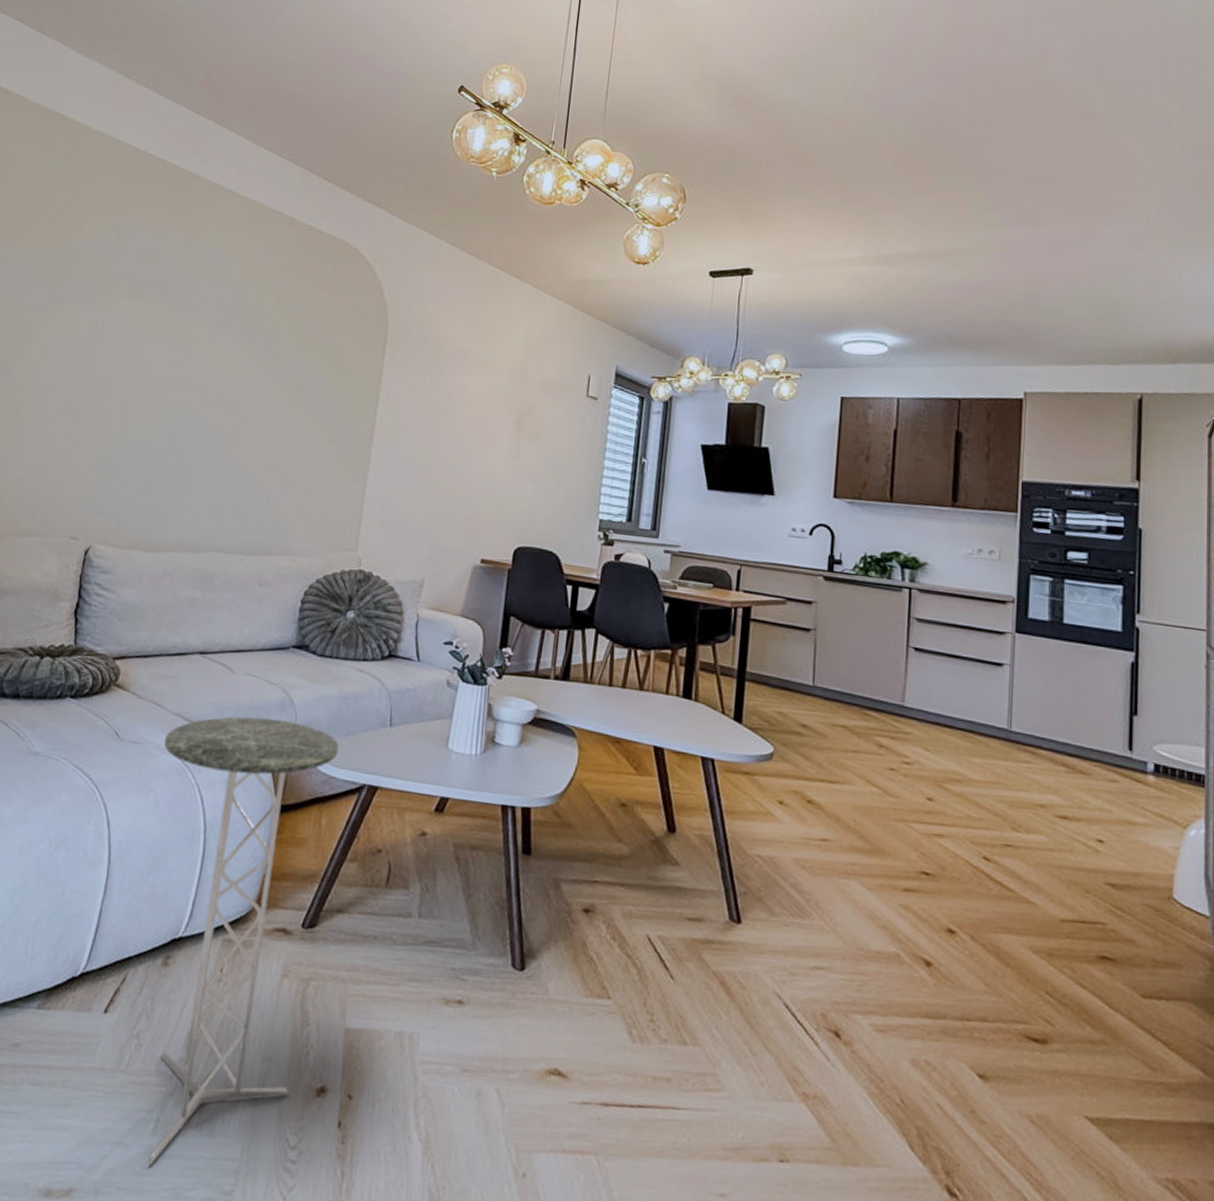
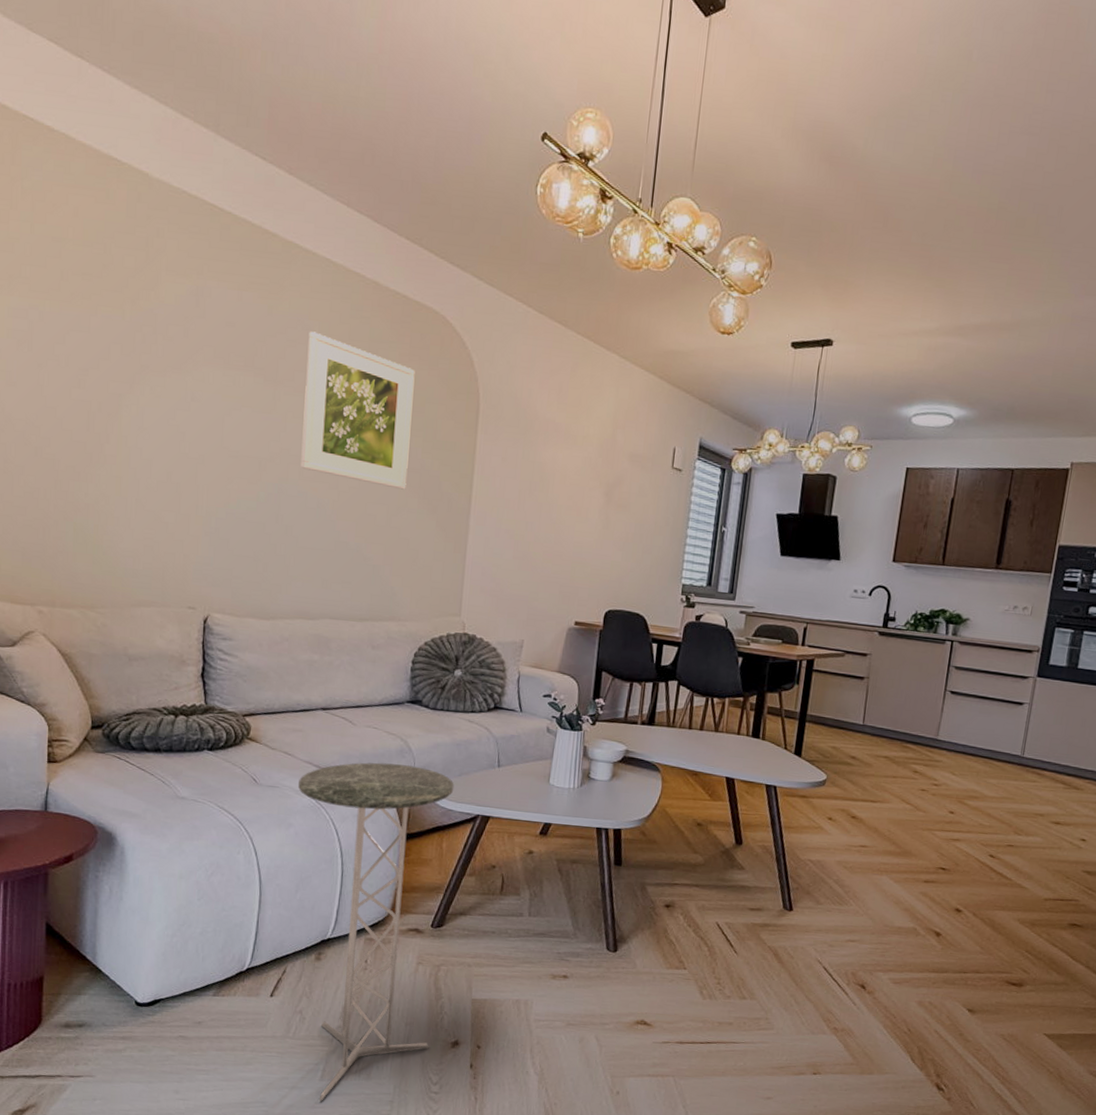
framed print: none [202,263,325,417] -> present [300,331,415,490]

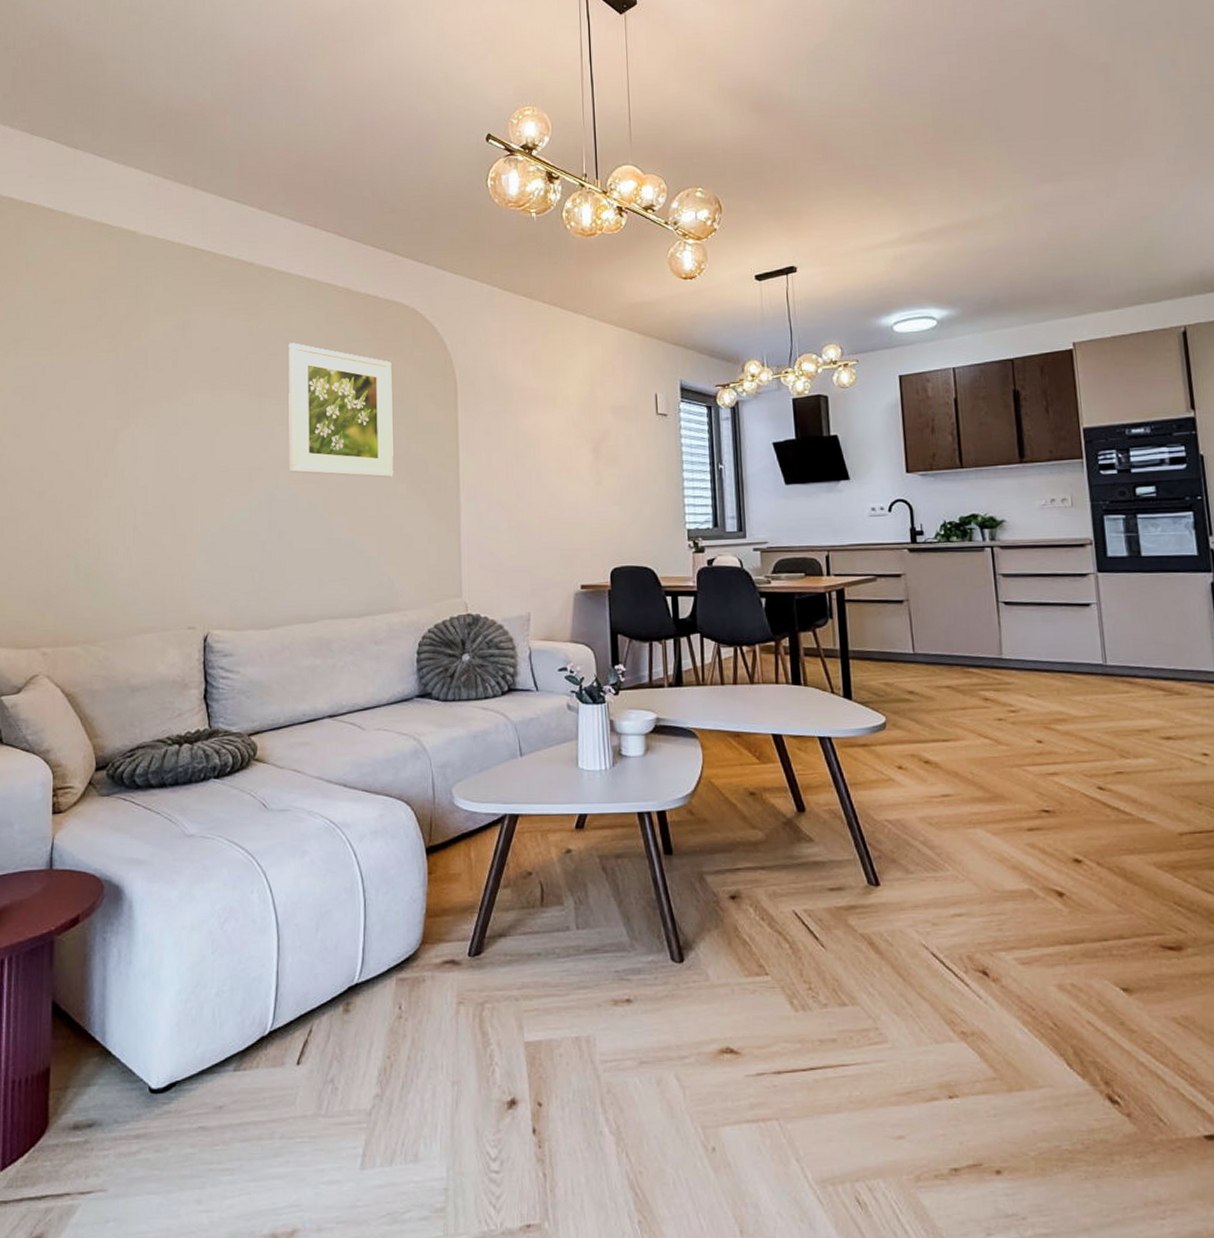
side table: present [298,762,454,1102] -> none [310,767,482,1198]

